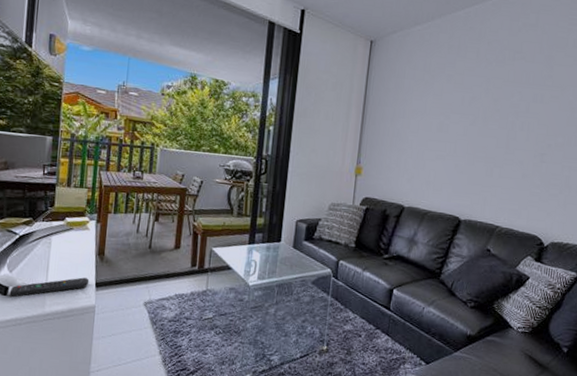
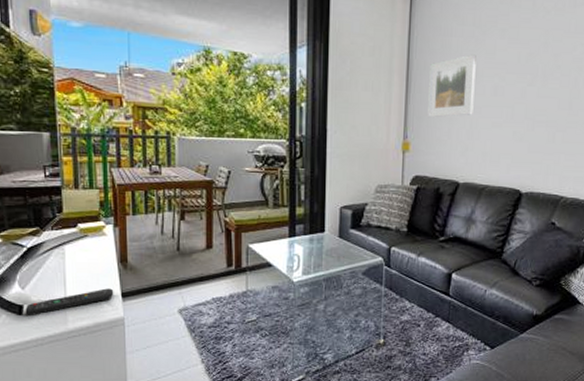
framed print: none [379,95,425,148] -> present [428,54,476,118]

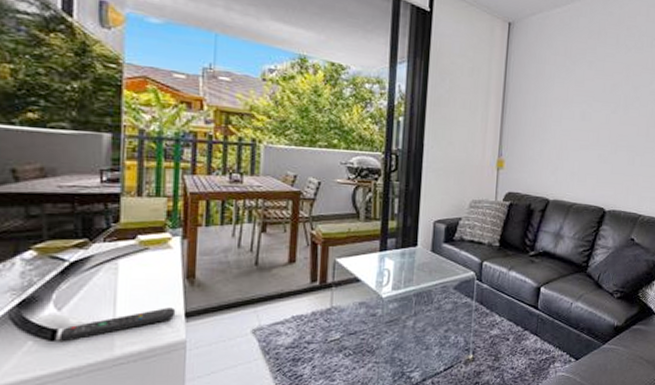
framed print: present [428,54,476,118] -> none [522,81,567,138]

